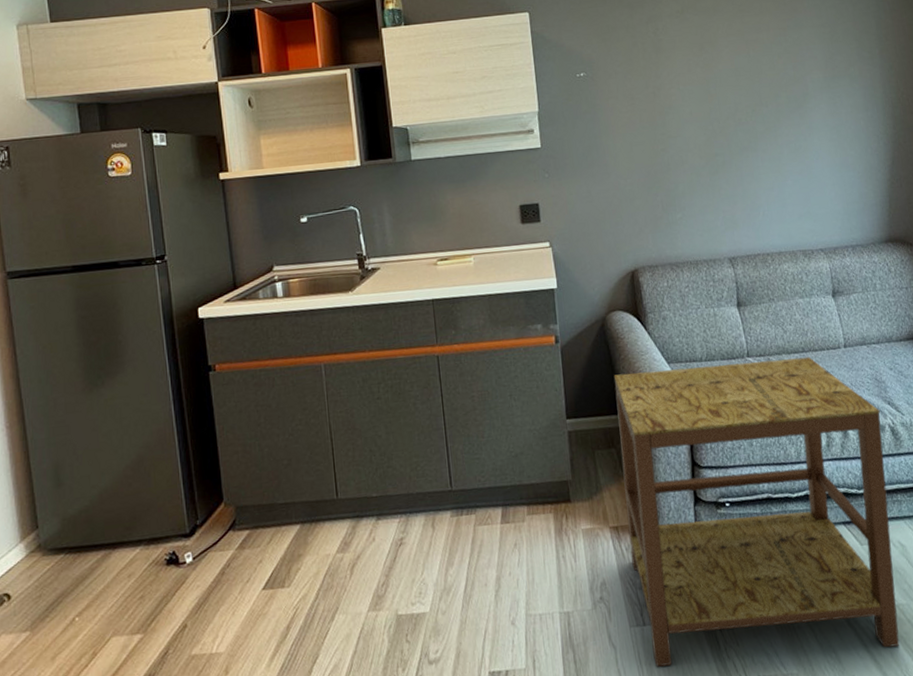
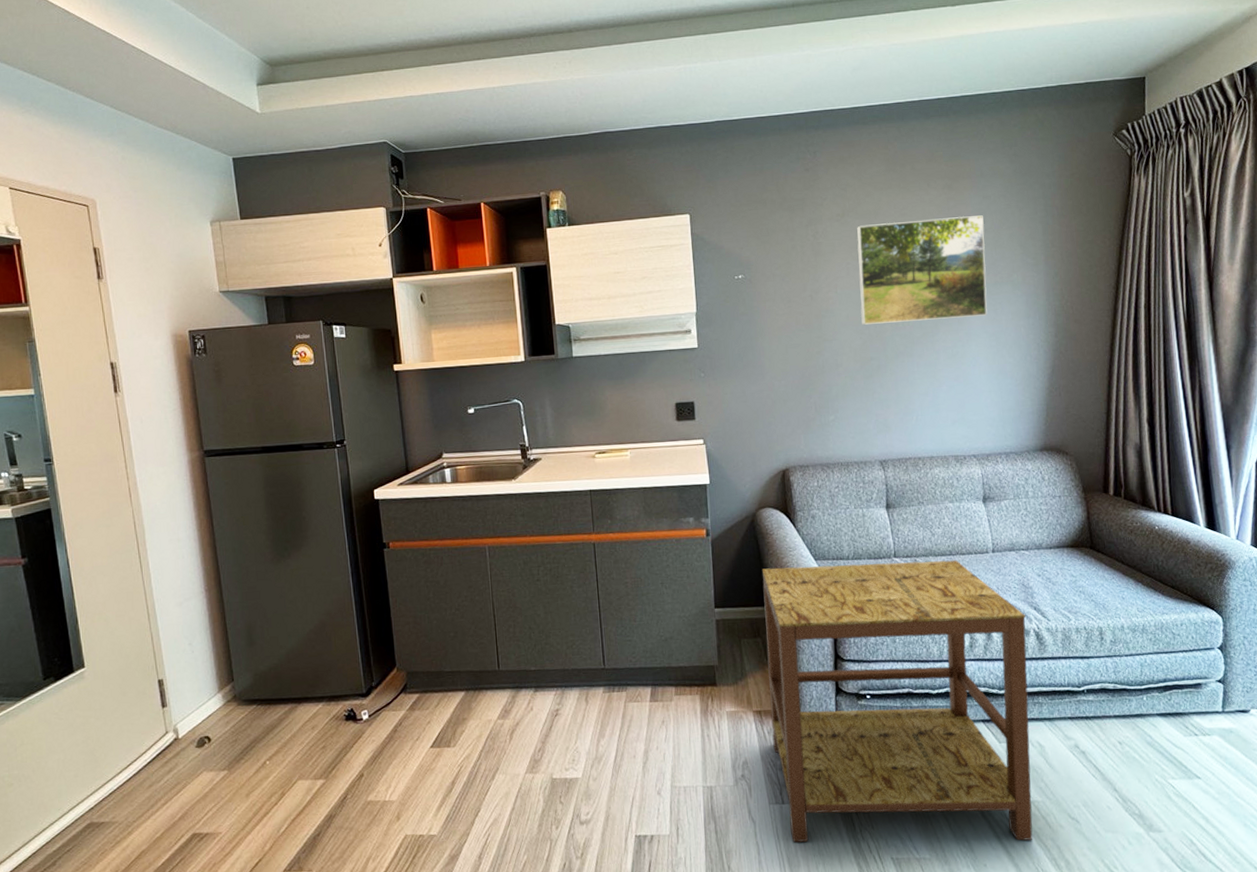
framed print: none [696,11,828,121] -> present [856,215,988,325]

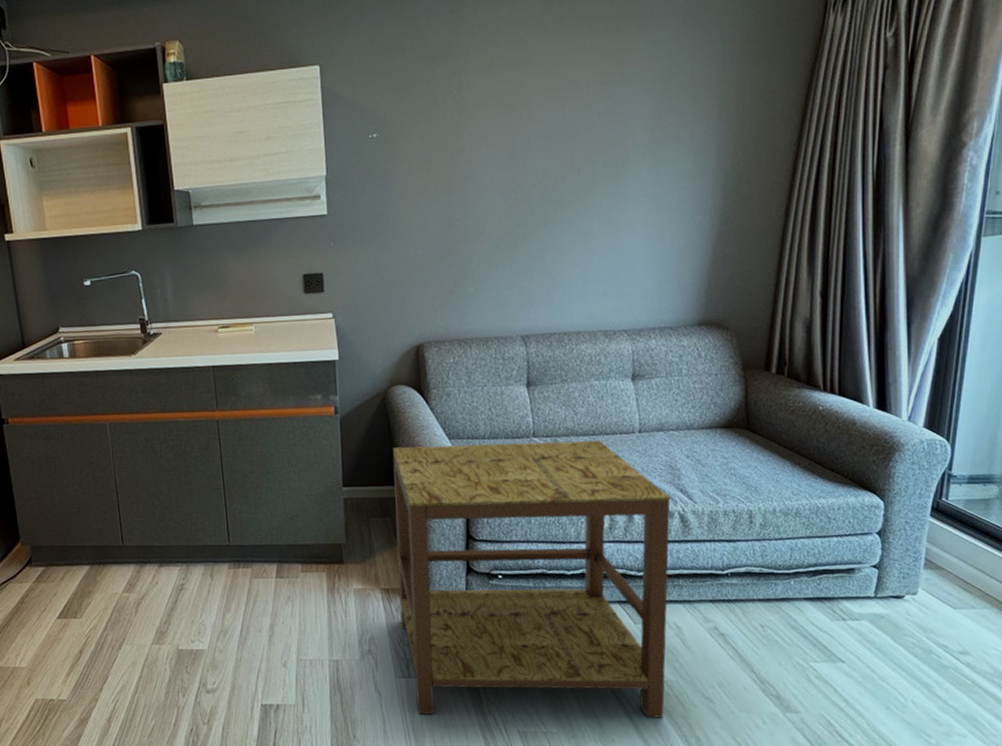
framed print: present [856,215,988,325] -> none [505,62,651,188]

